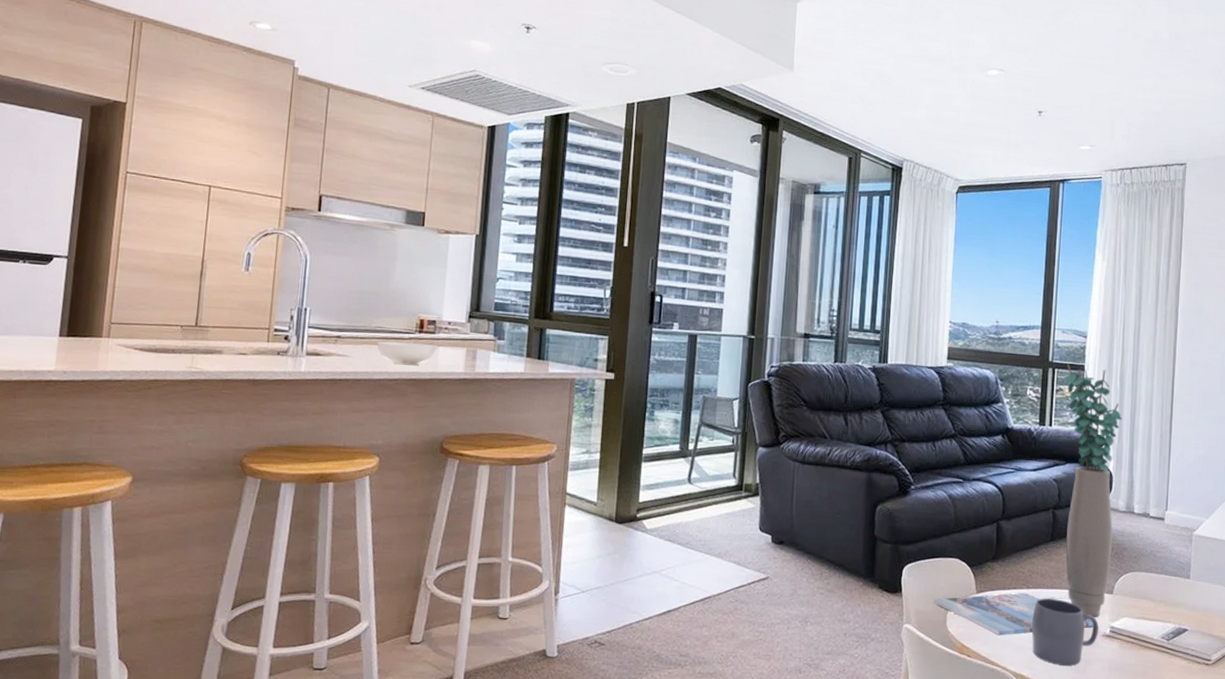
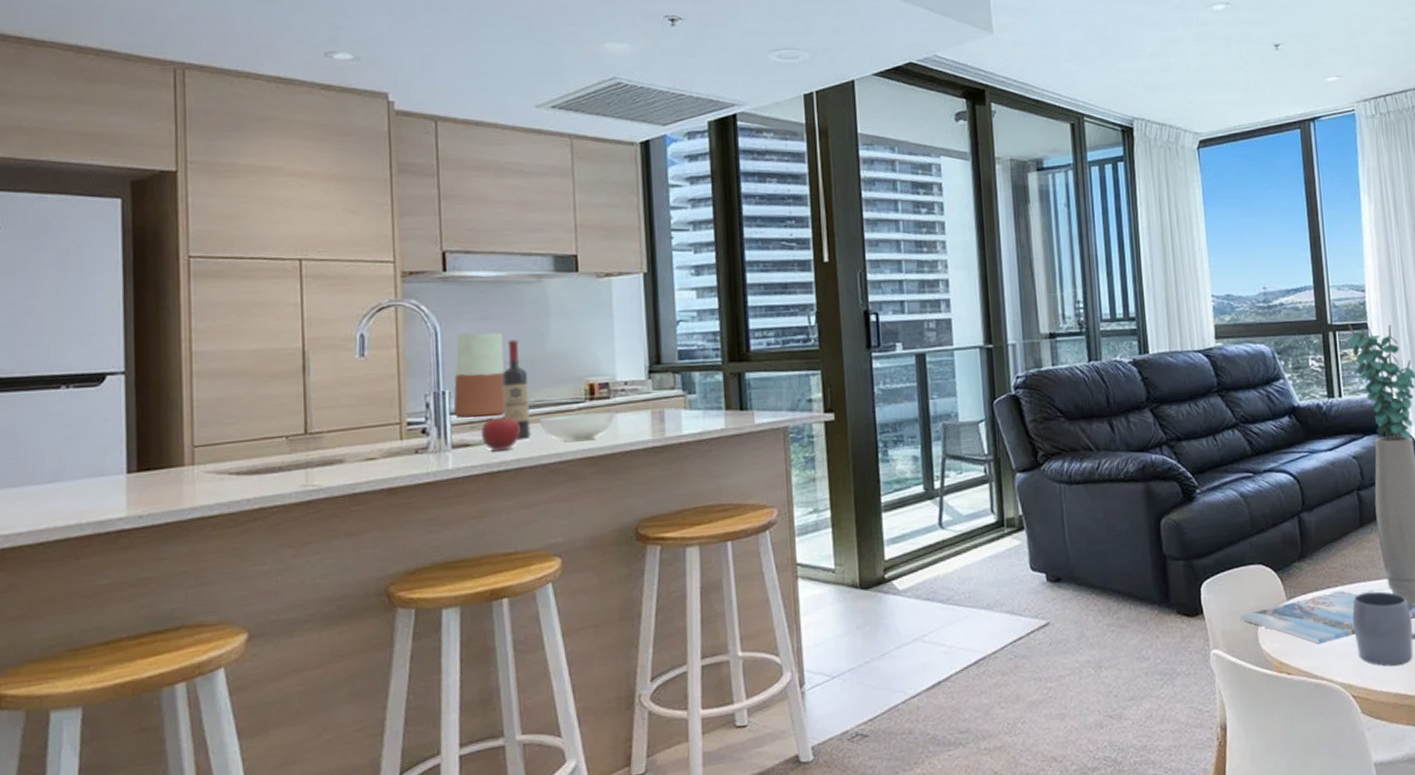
vase: none [311,263,357,334] -> present [453,332,505,418]
fruit: none [330,334,361,363] -> present [480,414,520,451]
wine bottle: none [350,274,373,358] -> present [502,339,531,441]

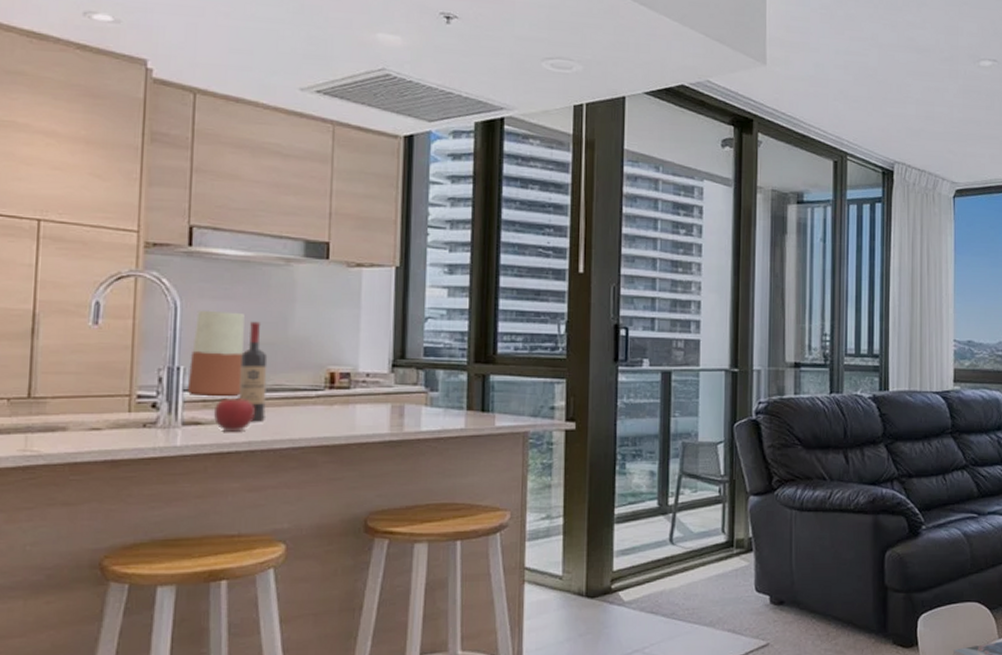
bowl: present [539,412,616,443] -> none [275,402,355,429]

